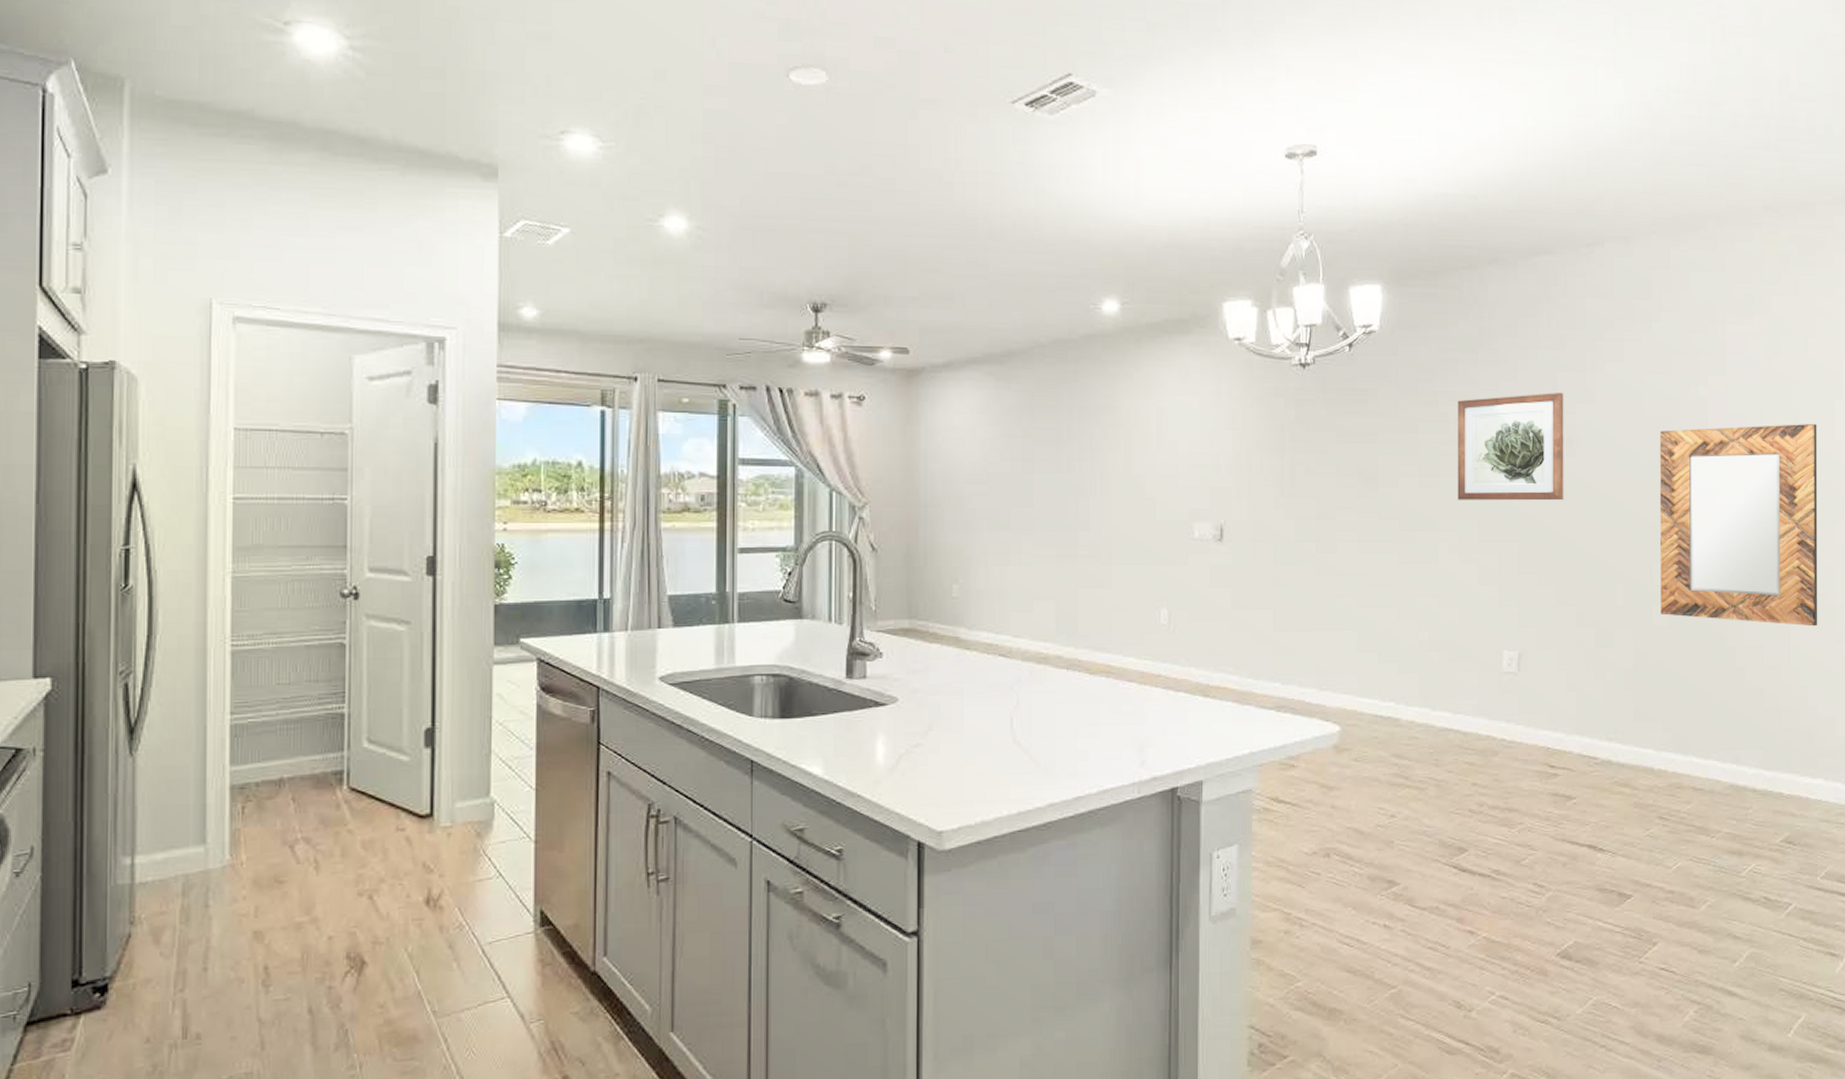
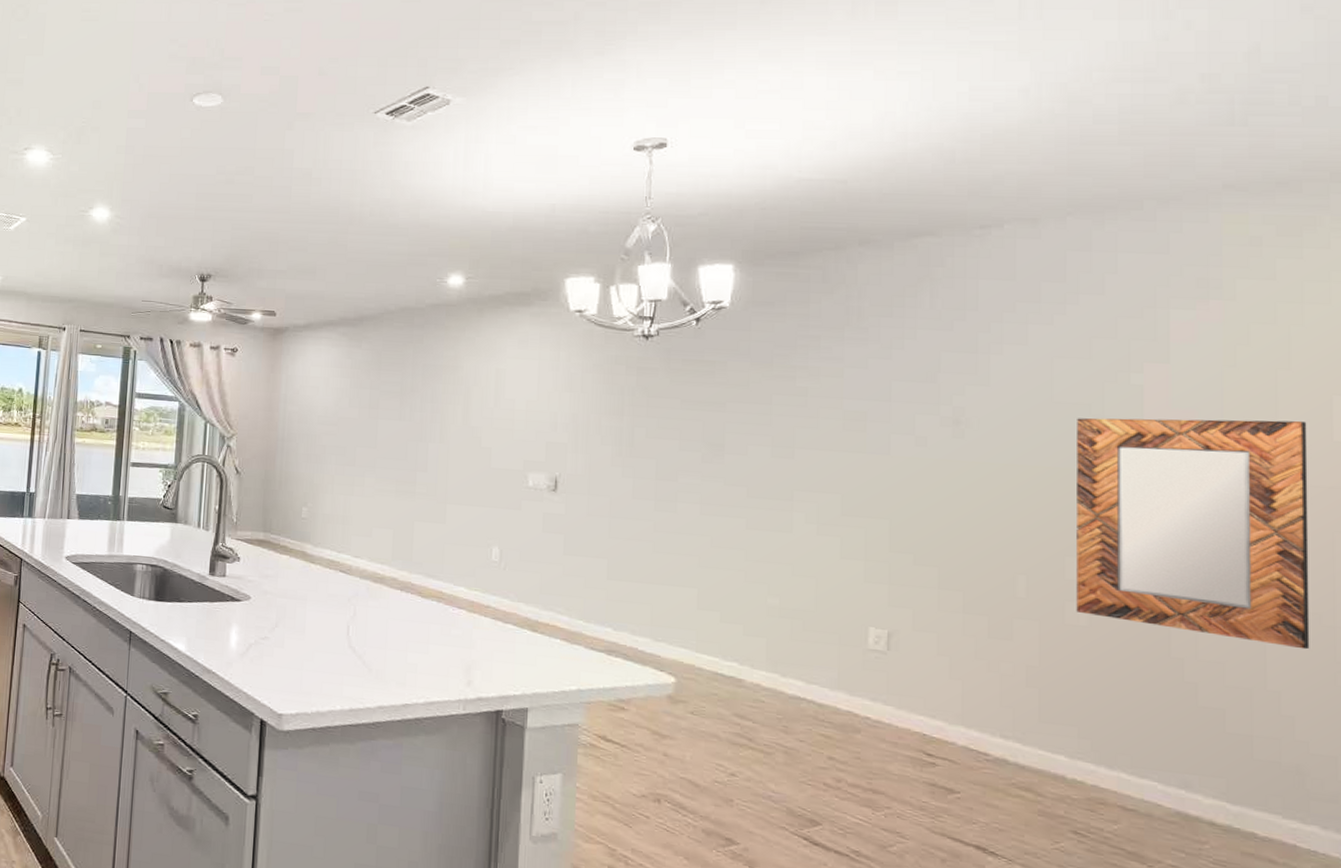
wall art: present [1457,393,1564,501] -> none [816,373,950,482]

